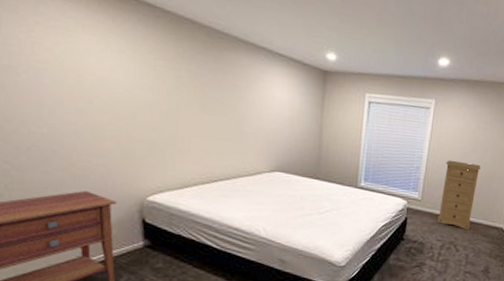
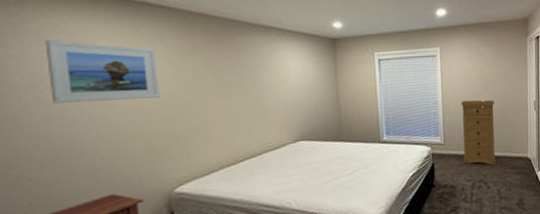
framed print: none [24,21,140,102] -> present [45,40,160,103]

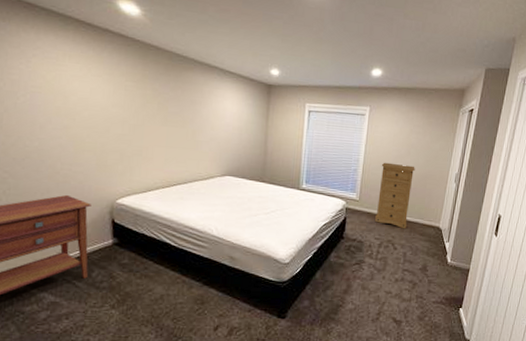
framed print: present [45,40,160,103] -> none [24,54,113,118]

